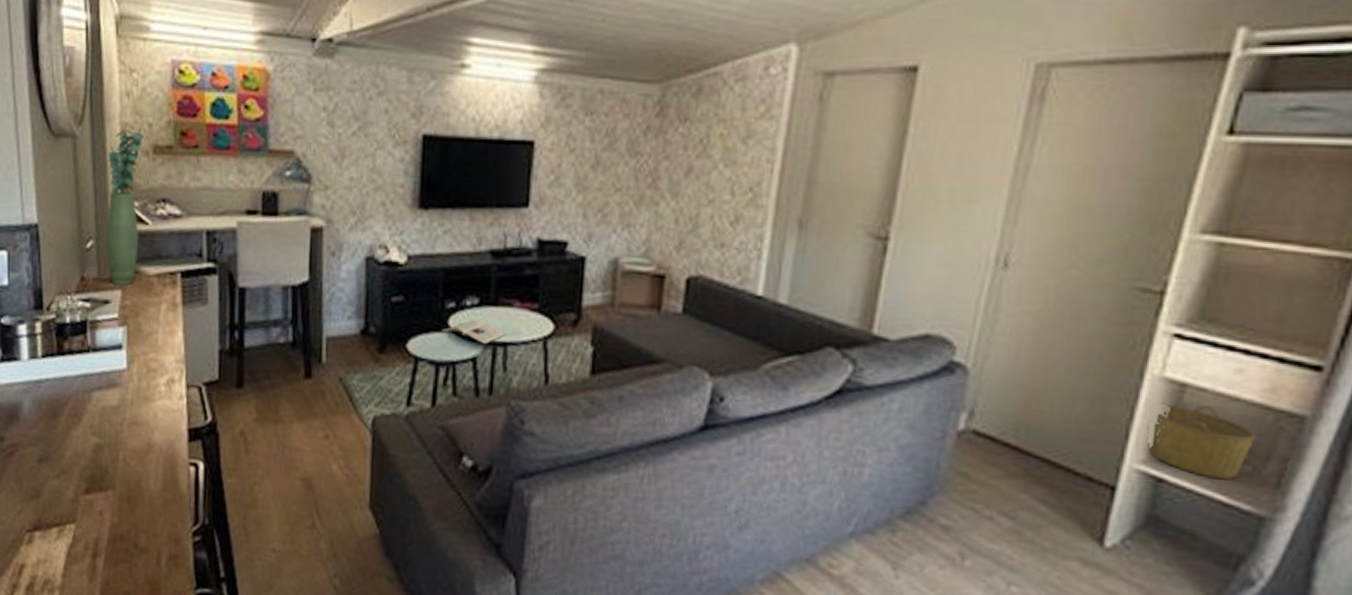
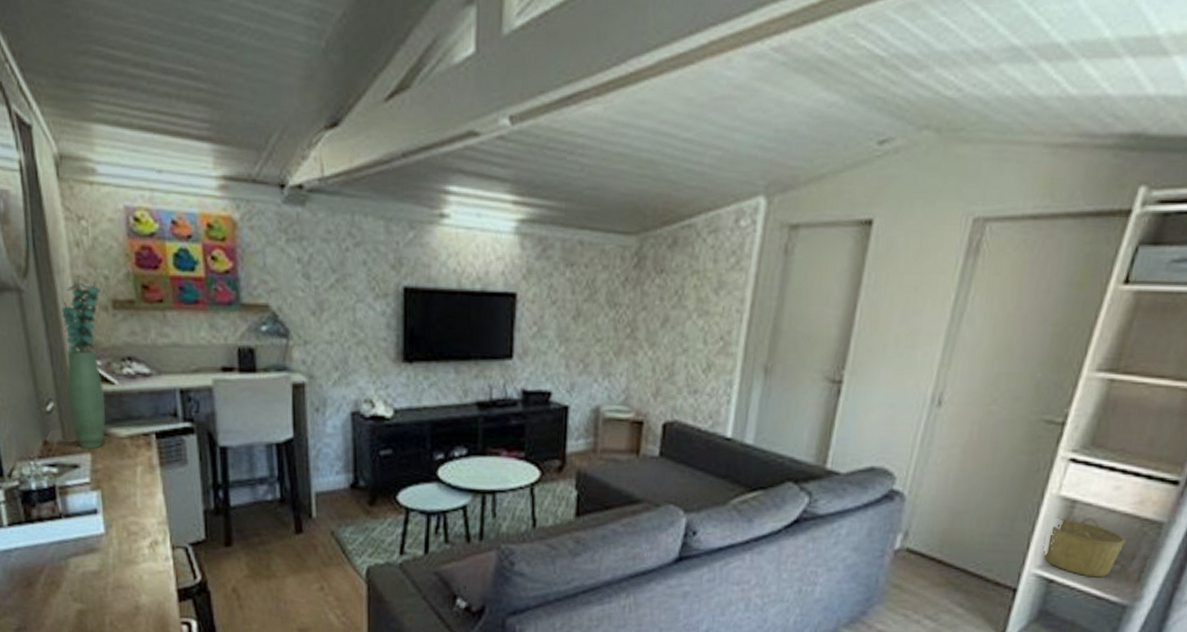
magazine: present [442,320,507,345] -> none [432,470,495,493]

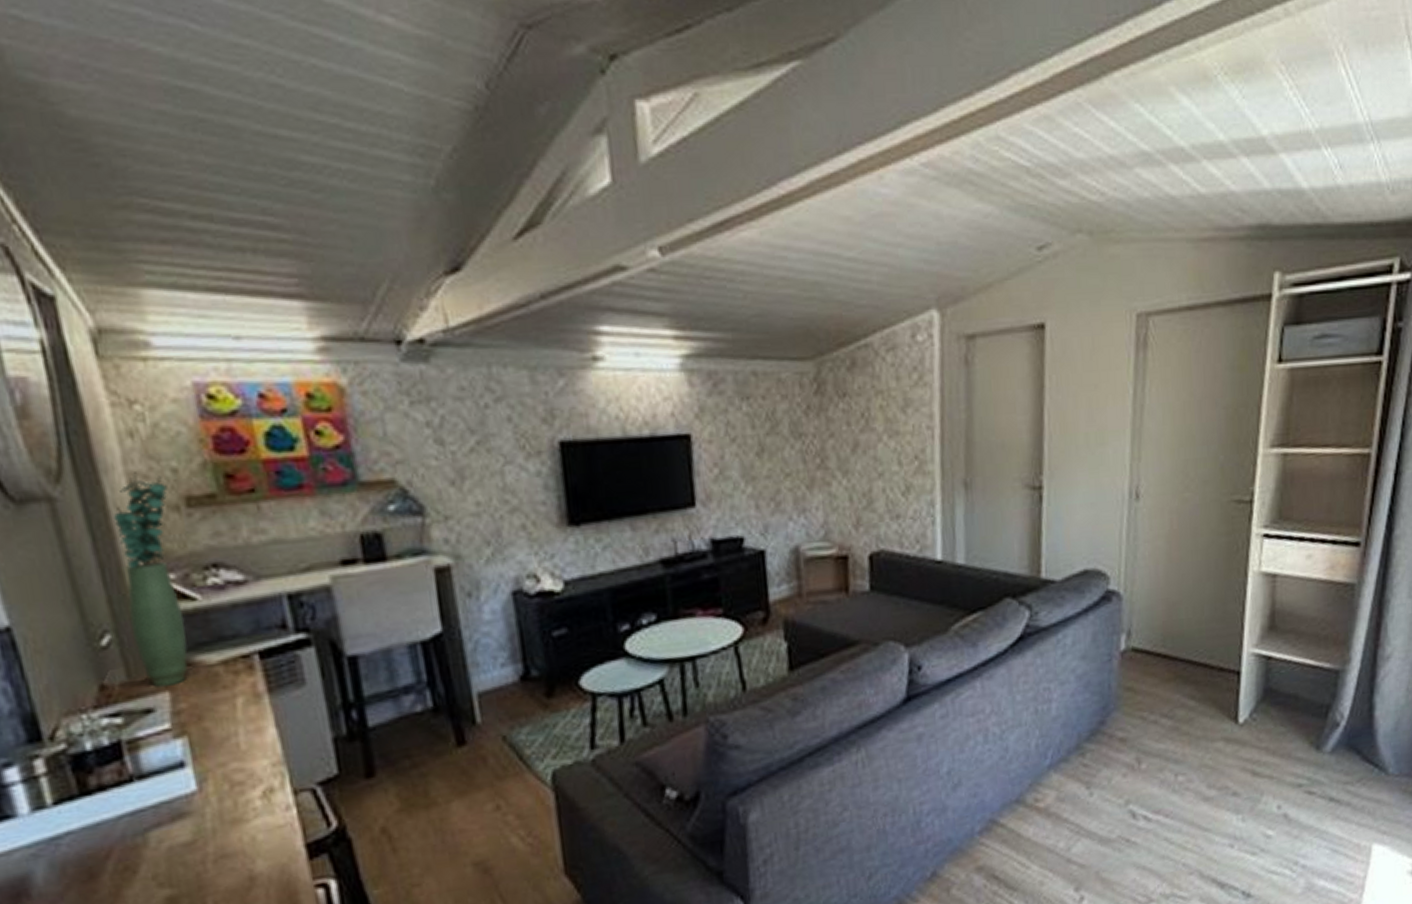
basket: present [1043,517,1126,578] -> none [1257,589,1326,648]

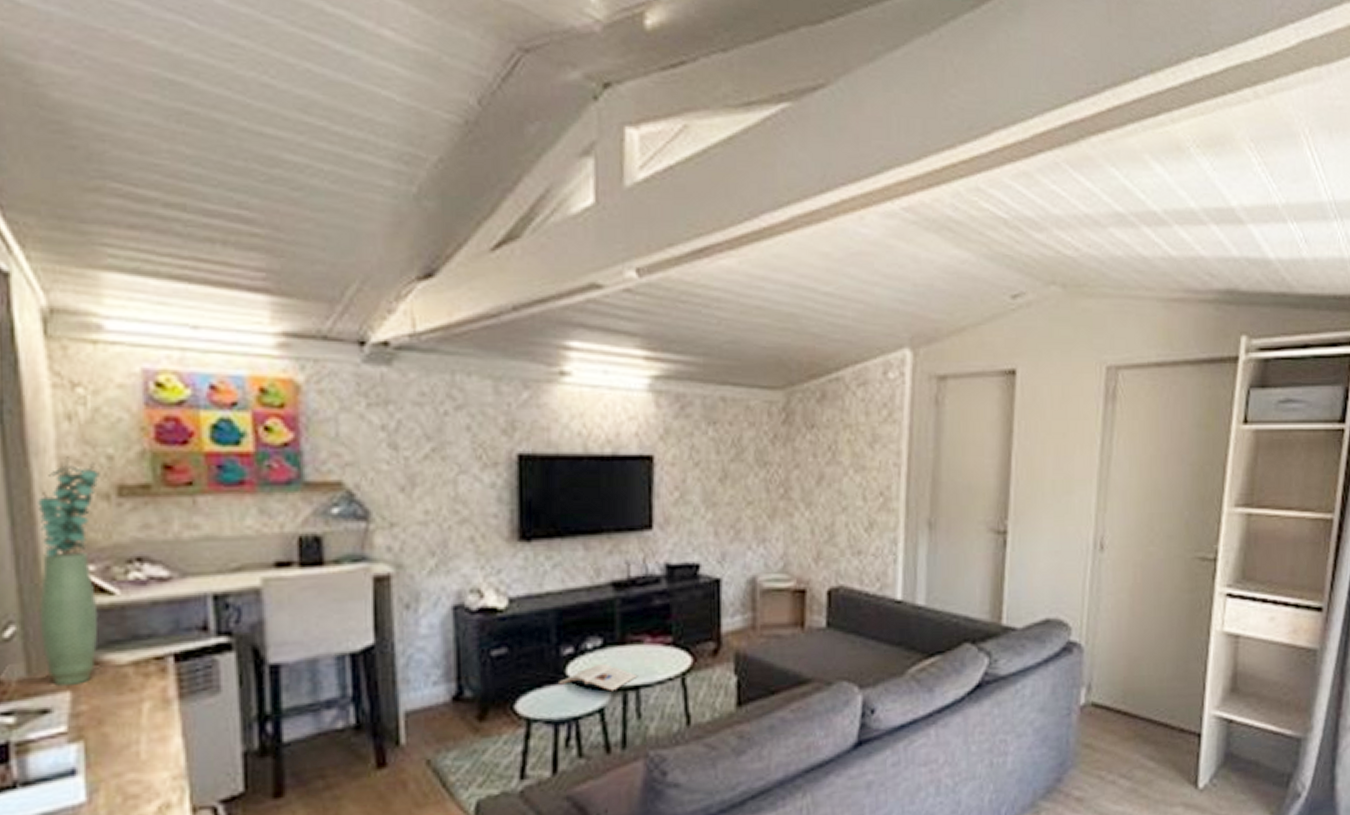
magazine: none [619,638,693,664] -> present [559,664,638,692]

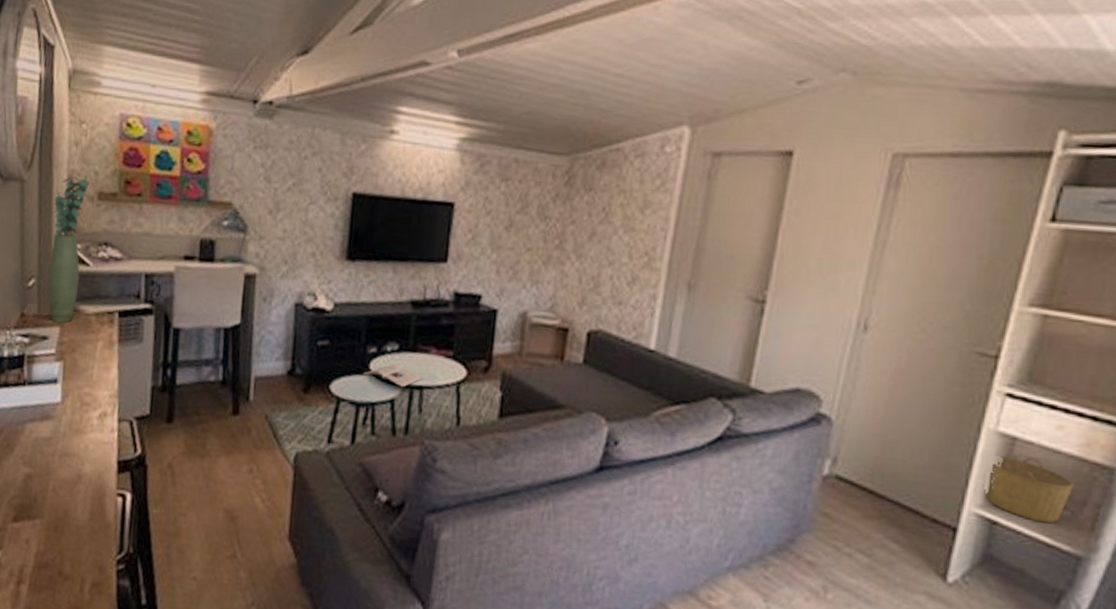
basket: none [1219,651,1288,713] -> present [984,456,1075,524]

